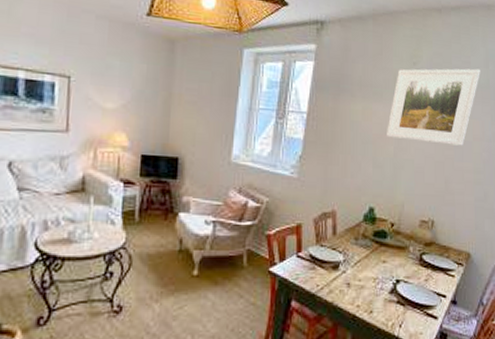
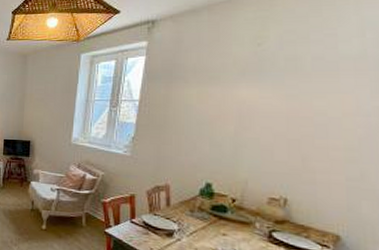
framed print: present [386,68,480,146] -> none [224,39,352,122]

